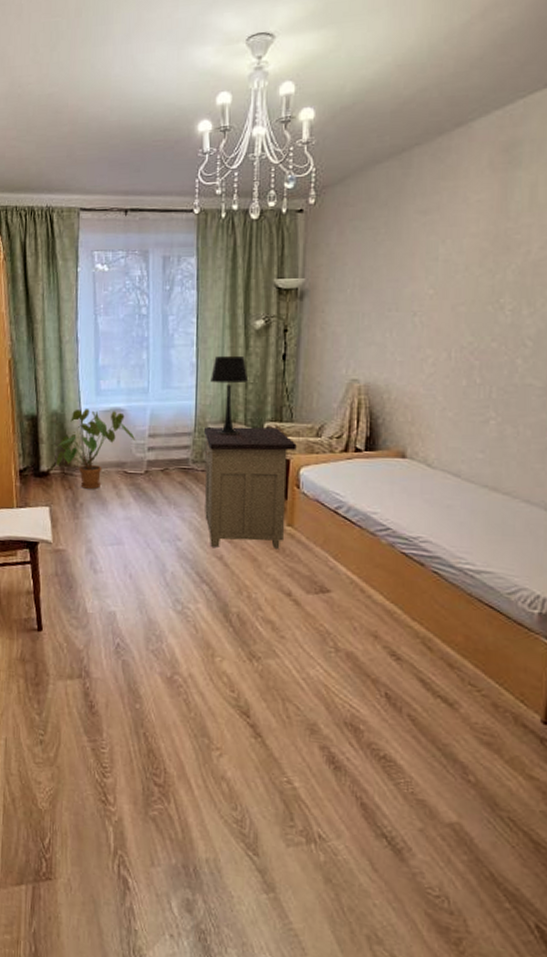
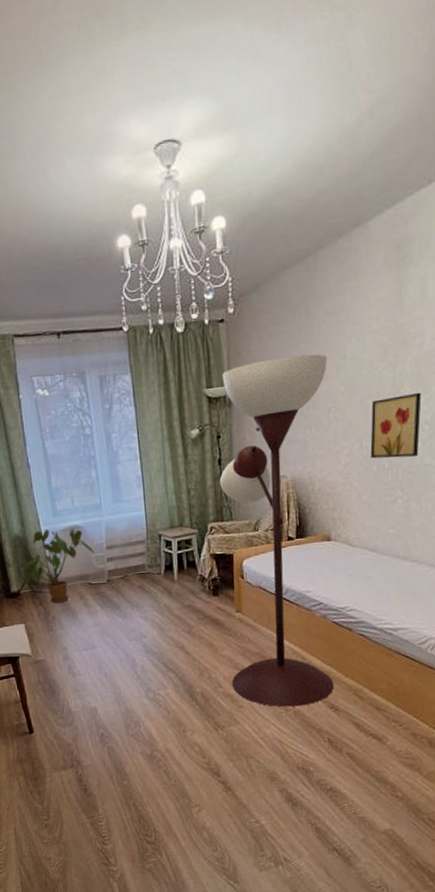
nightstand: present [204,427,297,548] -> none [156,527,238,639]
table lamp: present [210,355,249,435] -> none [156,464,190,539]
floor lamp: none [275,253,416,648] -> present [219,354,334,707]
wall art: none [460,304,525,375] -> present [370,392,422,459]

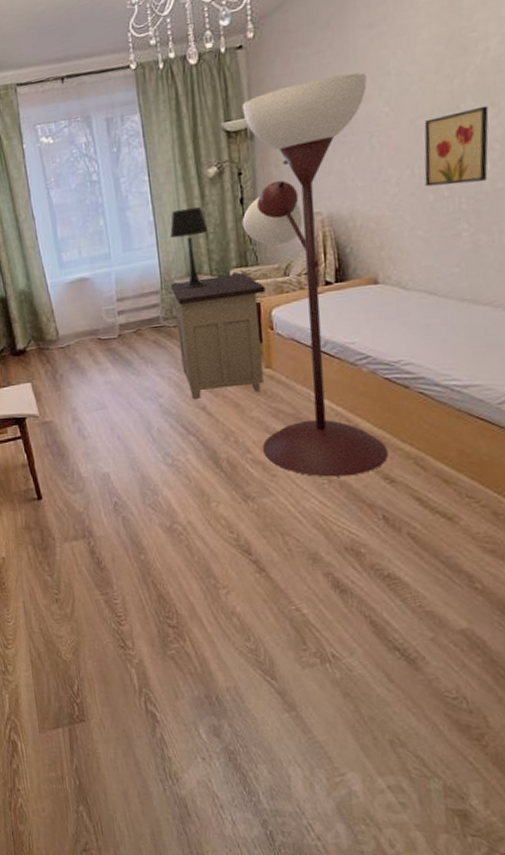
house plant: present [22,529,96,603] -> none [28,281,105,360]
table lamp: none [156,464,190,539] -> present [170,206,209,289]
nightstand: none [156,527,238,639] -> present [171,273,266,399]

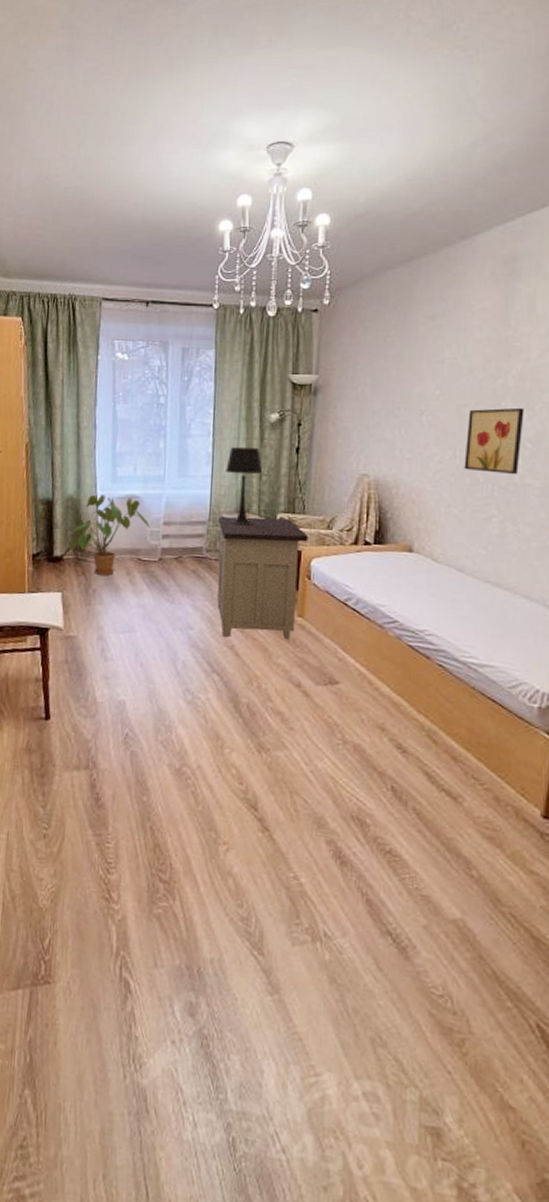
house plant: none [28,281,105,360] -> present [69,494,151,576]
floor lamp: present [242,72,388,477] -> none [284,354,423,740]

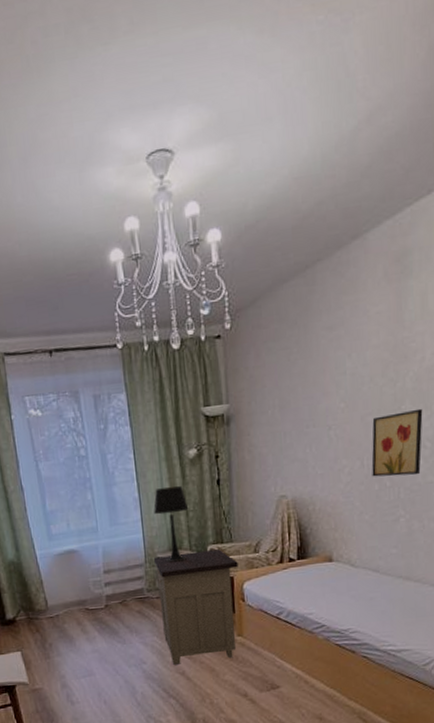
house plant: present [69,494,151,576] -> none [17,553,93,630]

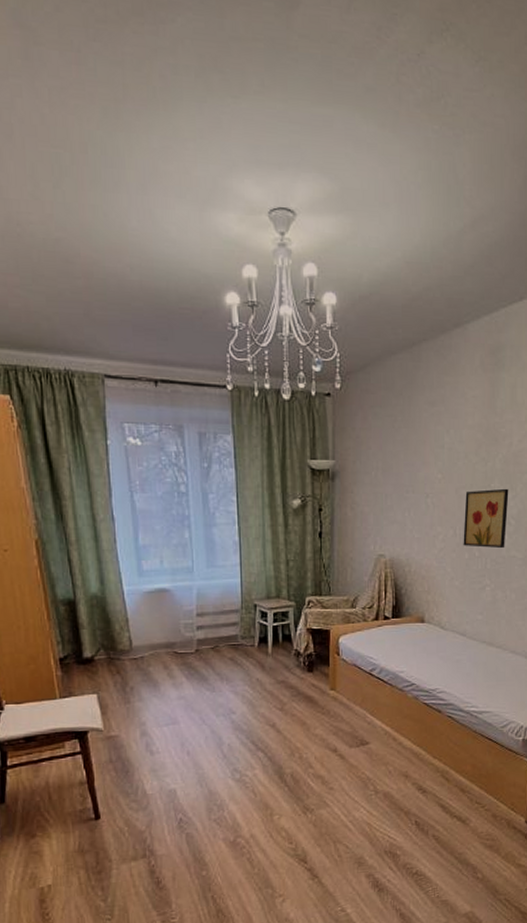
table lamp: present [153,485,189,563] -> none [254,533,290,611]
nightstand: present [154,549,238,665] -> none [251,601,335,716]

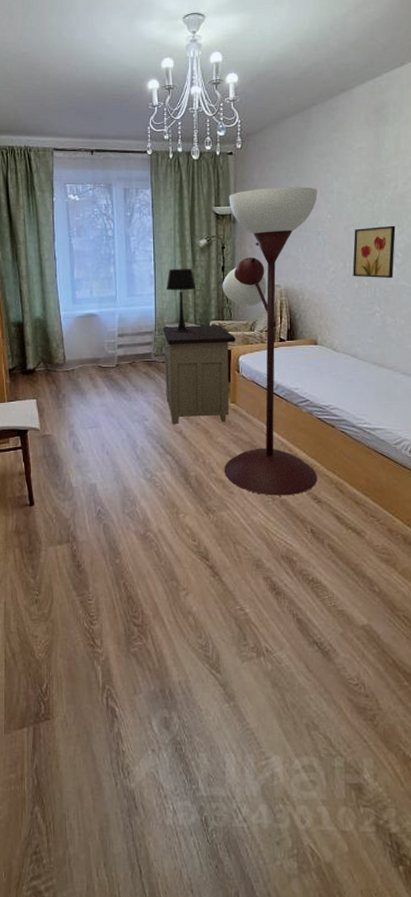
nightstand: none [251,601,335,716] -> present [163,325,236,424]
table lamp: none [254,533,290,611] -> present [166,268,196,332]
floor lamp: none [319,439,427,789] -> present [222,187,317,496]

